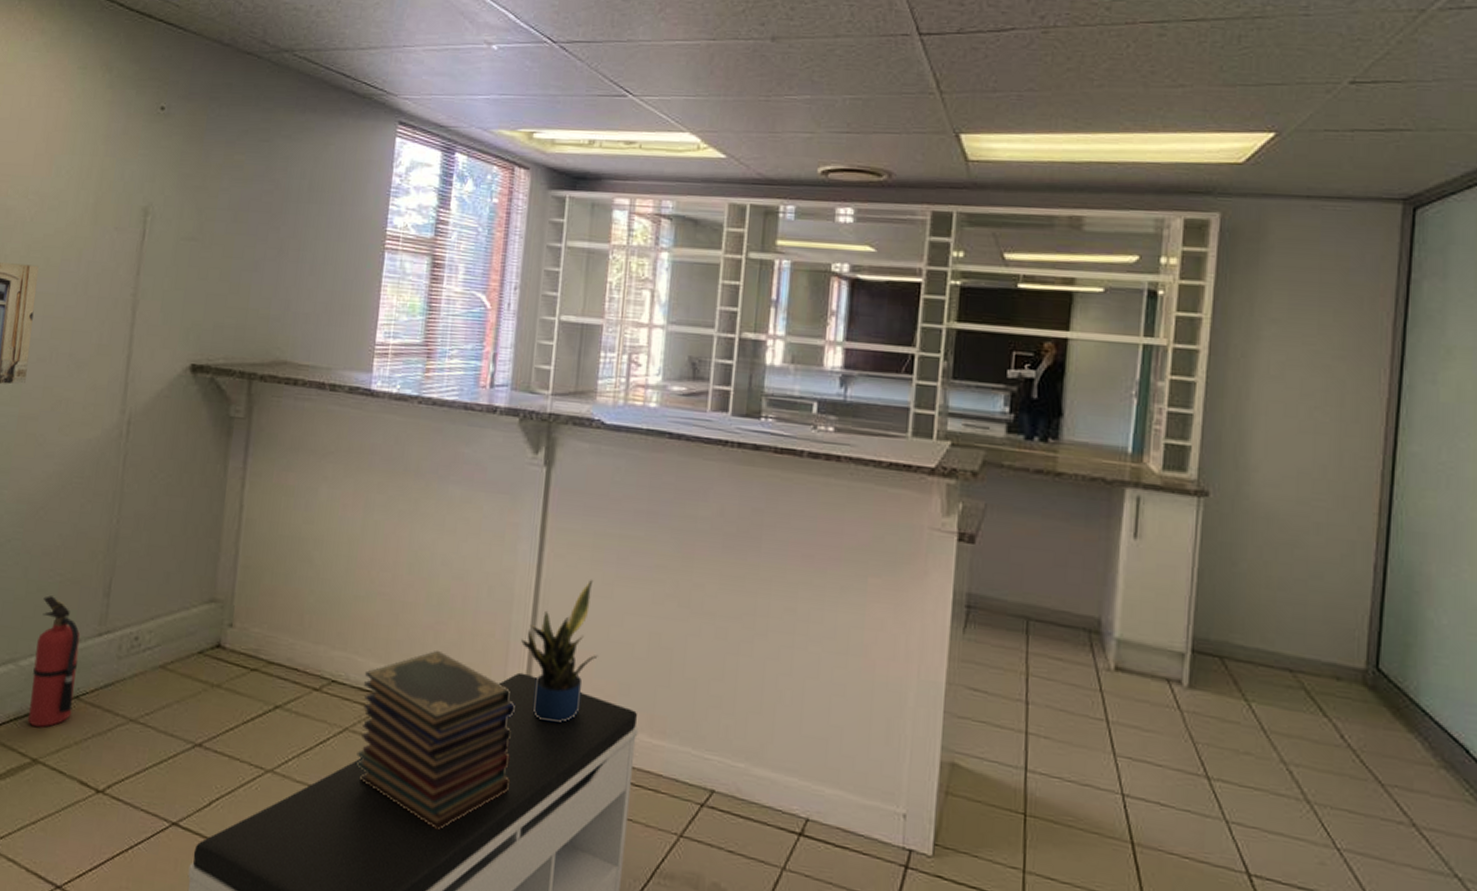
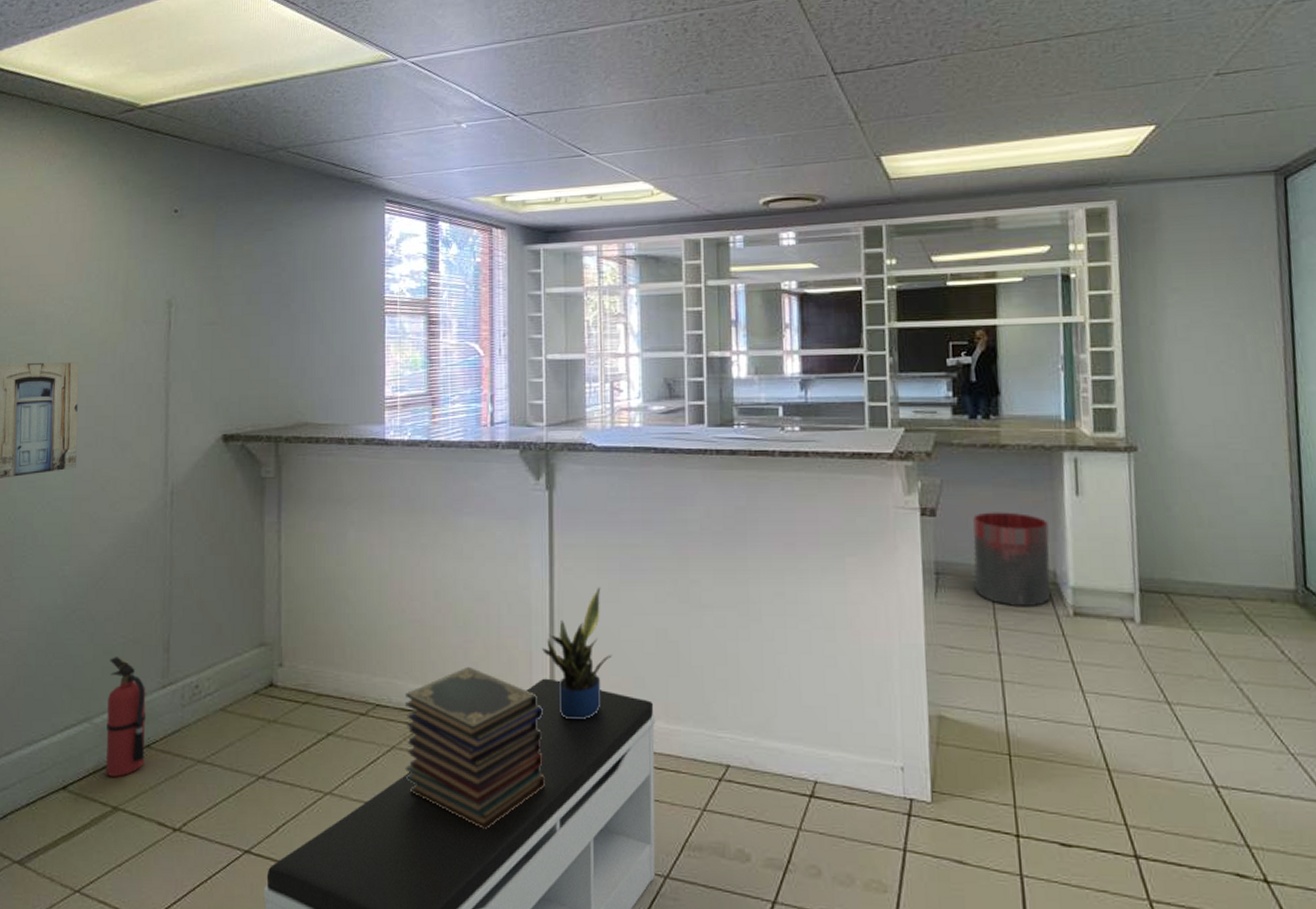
trash can: none [1009,545,1099,655] -> present [973,512,1051,606]

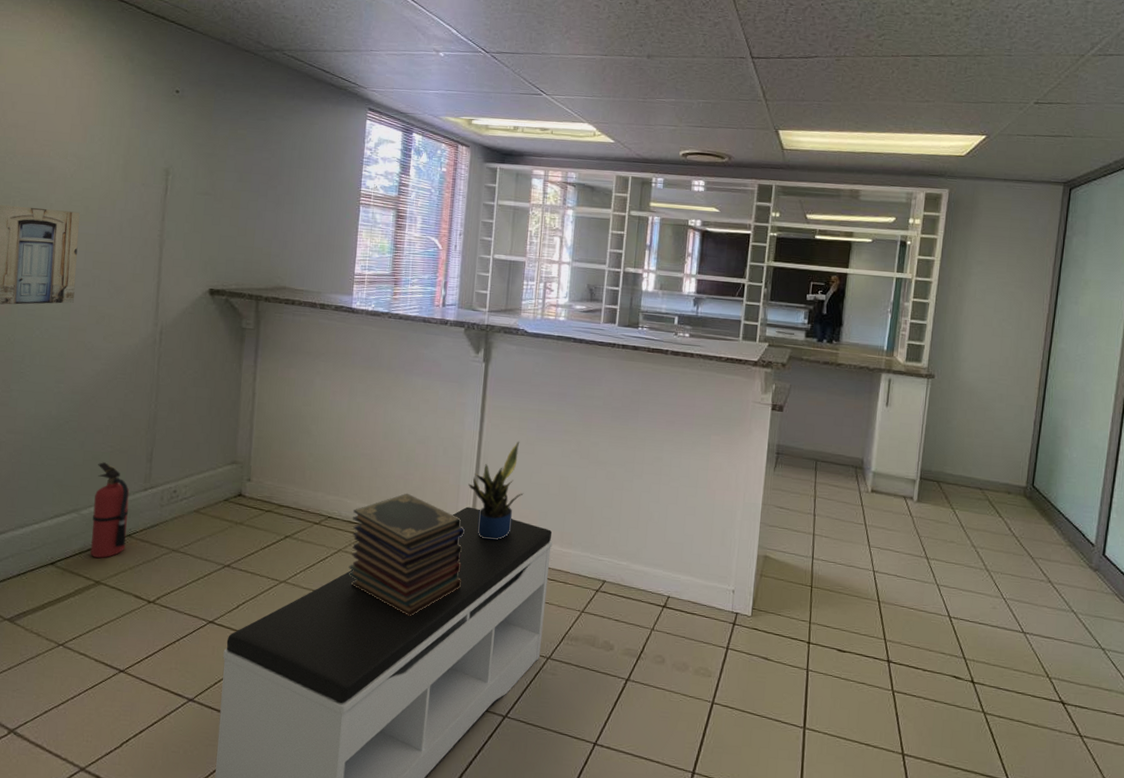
trash can: present [973,512,1051,606] -> none [804,412,863,483]

